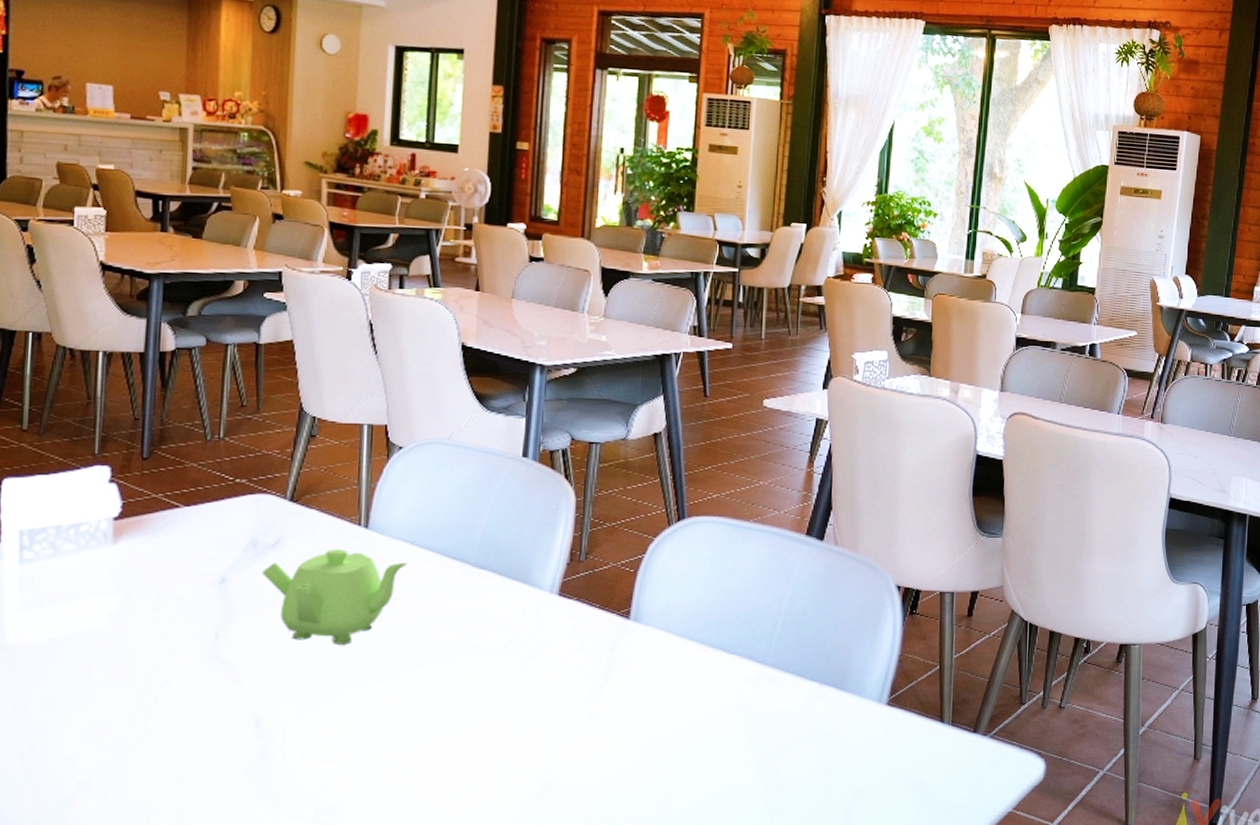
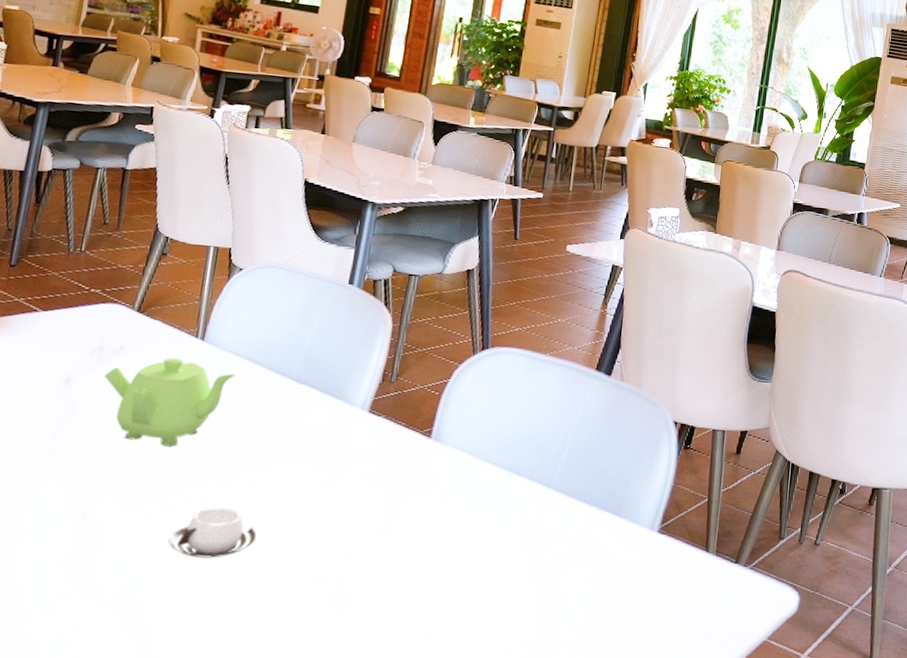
cup: none [353,706,449,760] -> present [168,507,257,559]

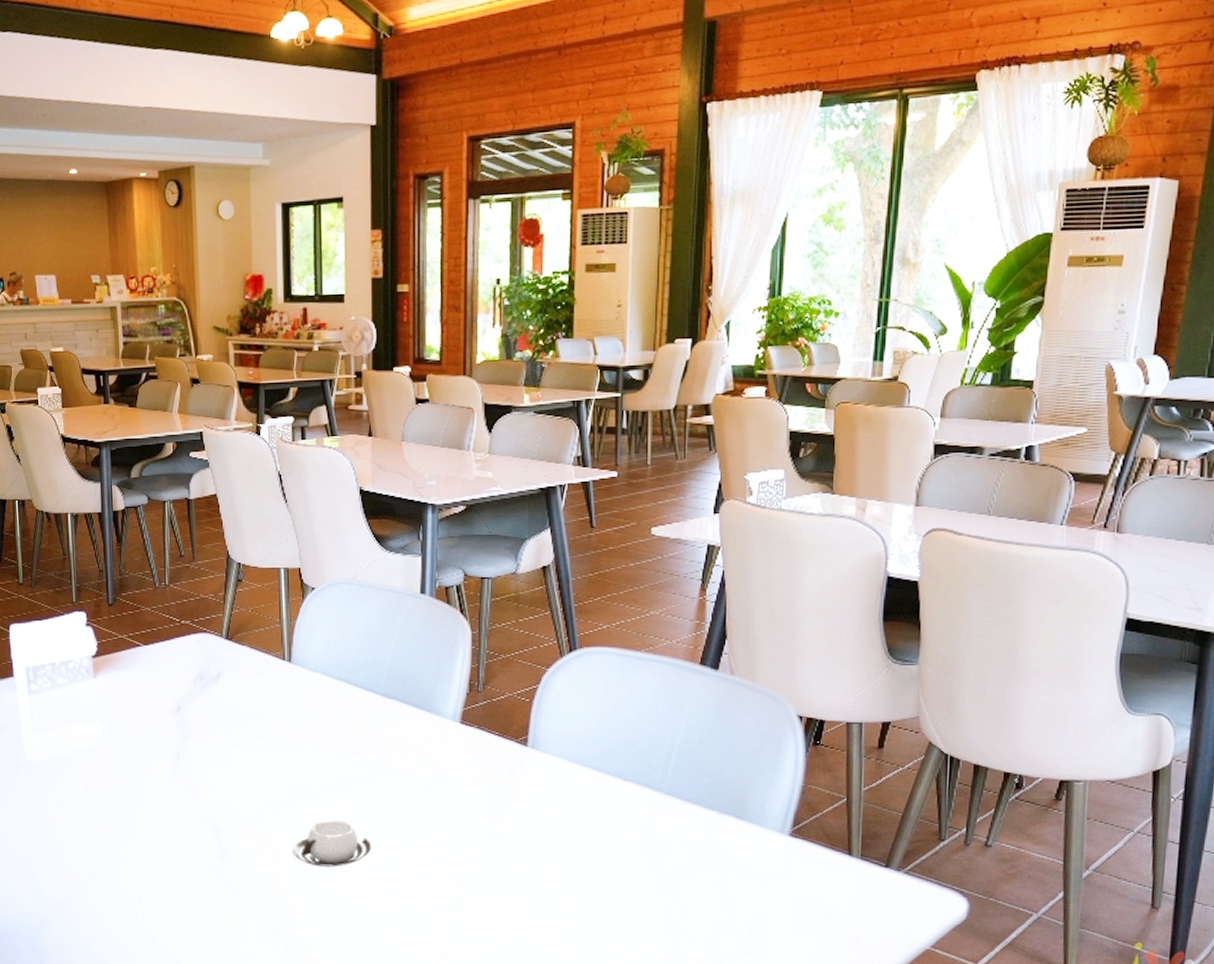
teapot: present [103,357,236,447] -> none [208,681,326,765]

